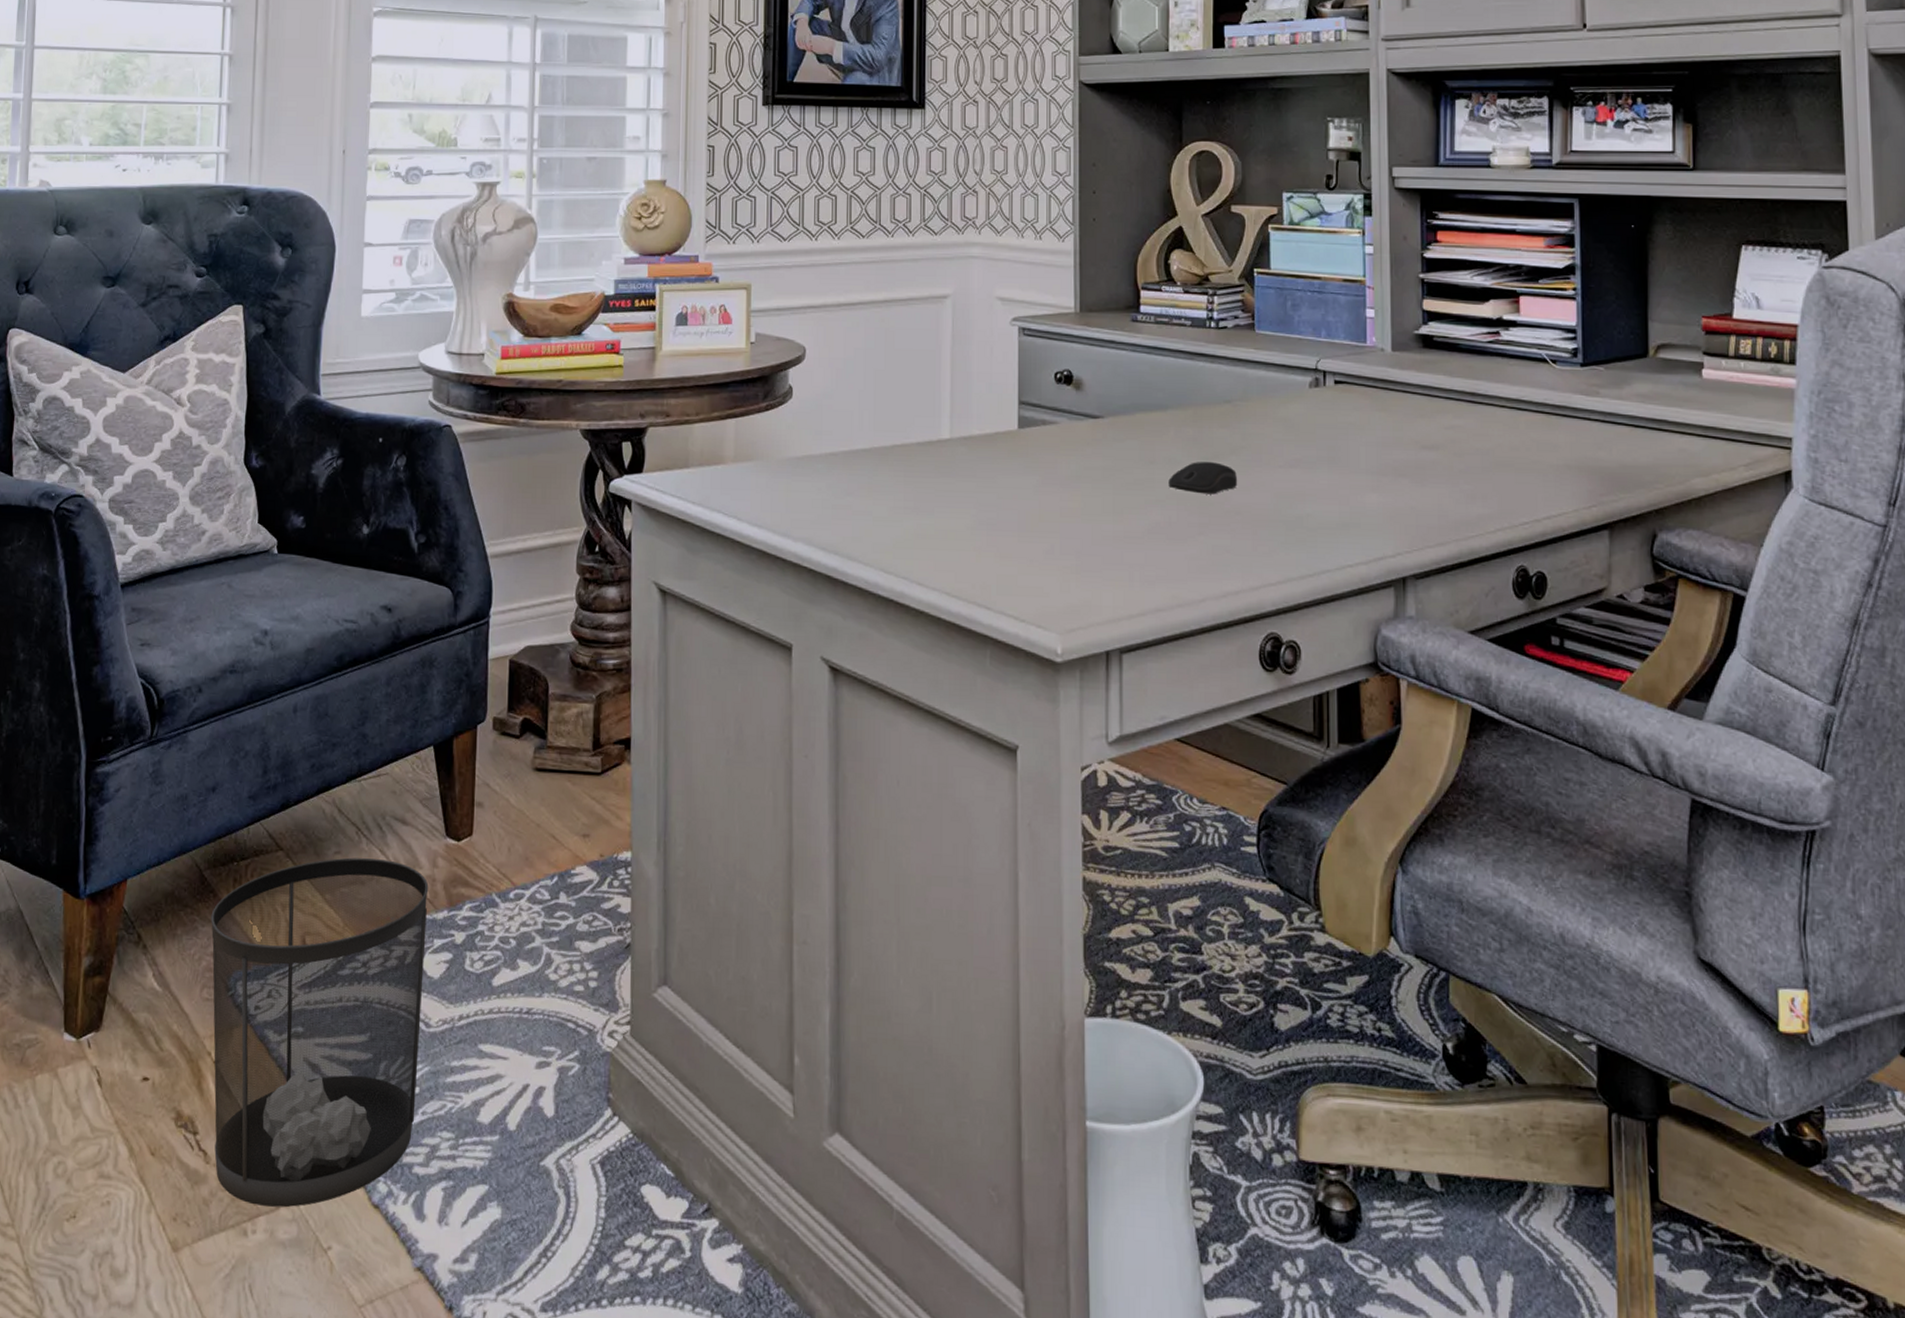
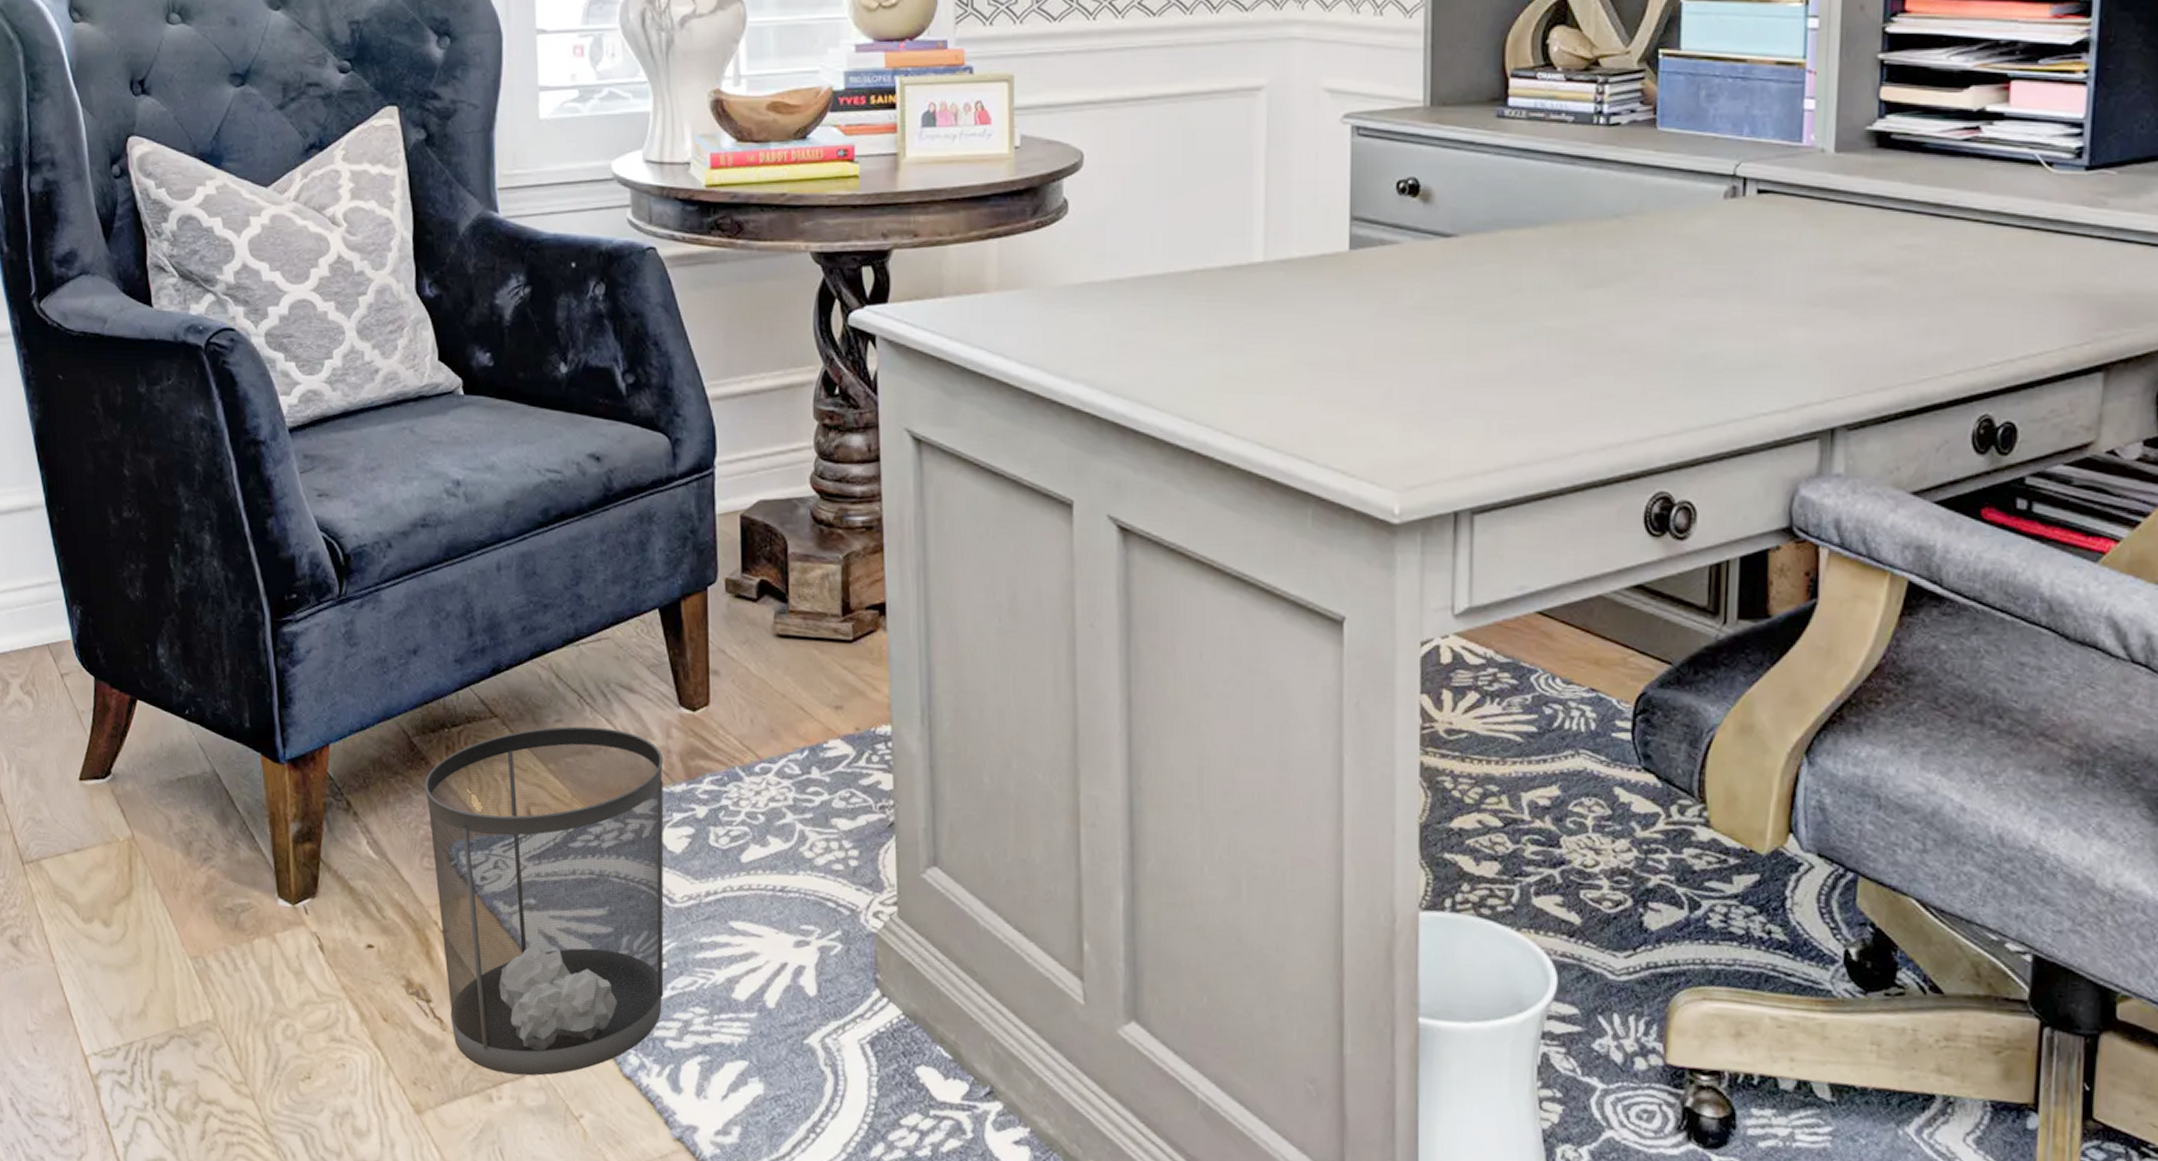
computer mouse: present [1168,462,1238,495] -> none [1538,289,1627,329]

